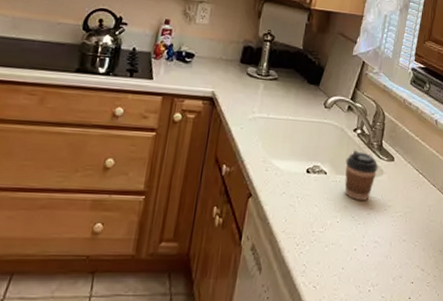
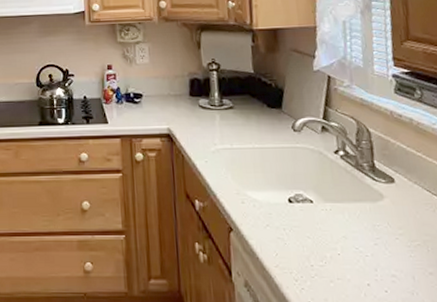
coffee cup: present [344,150,378,200] -> none [332,174,376,229]

